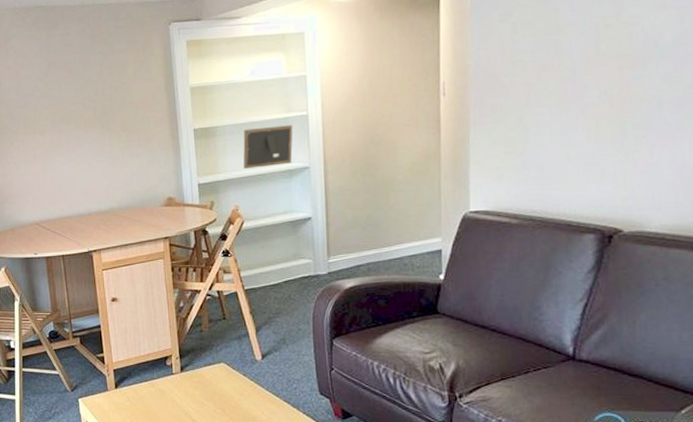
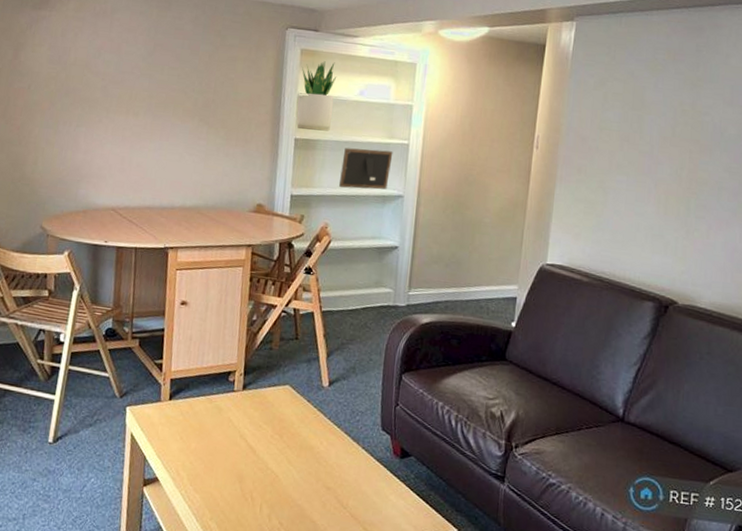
planter: none [190,47,227,120] -> present [296,61,337,131]

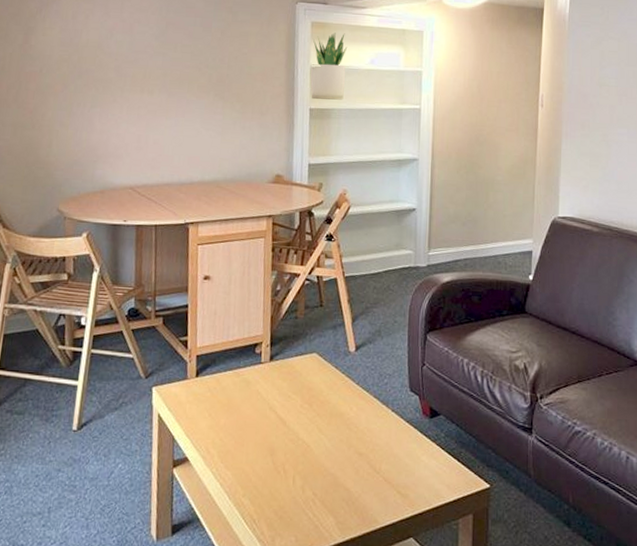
picture frame: present [339,147,393,190] -> none [355,115,406,155]

